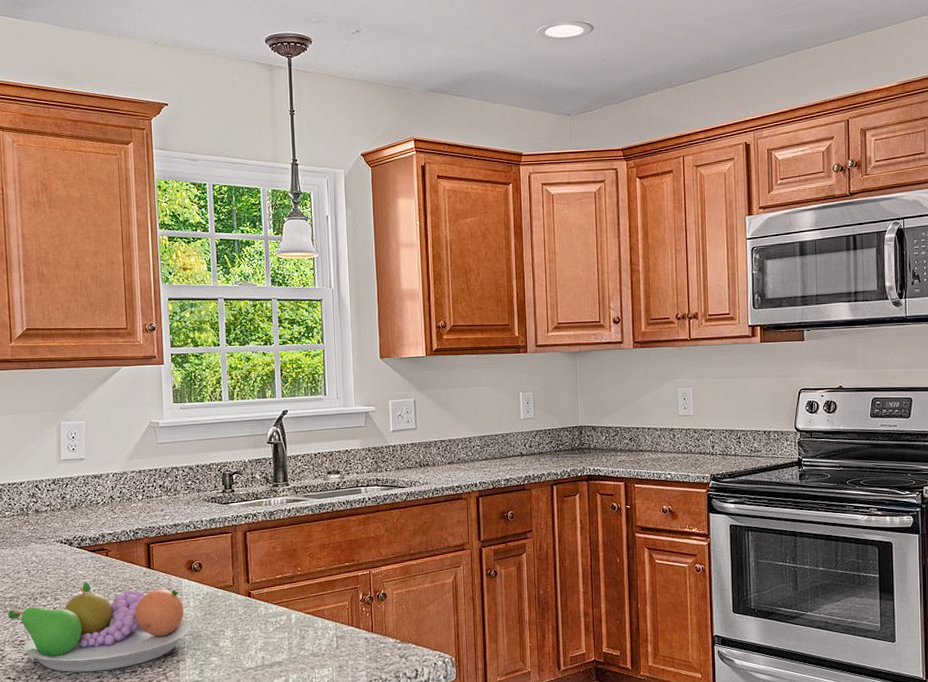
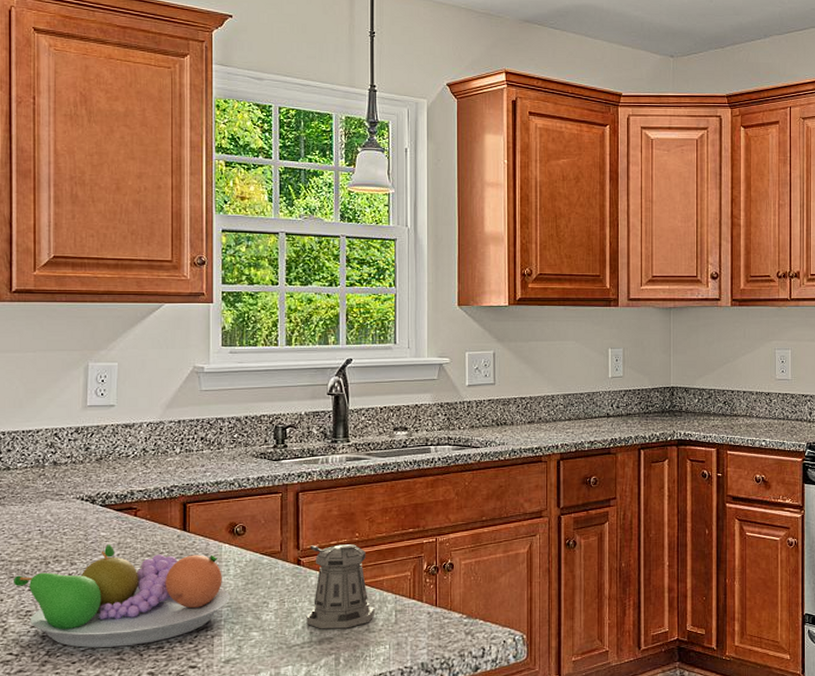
pepper shaker: none [258,578,318,654] -> present [306,544,374,629]

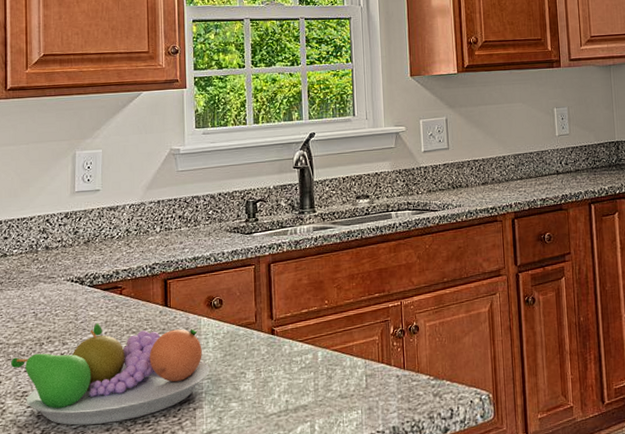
pepper shaker: present [306,544,374,629] -> none [282,311,346,397]

